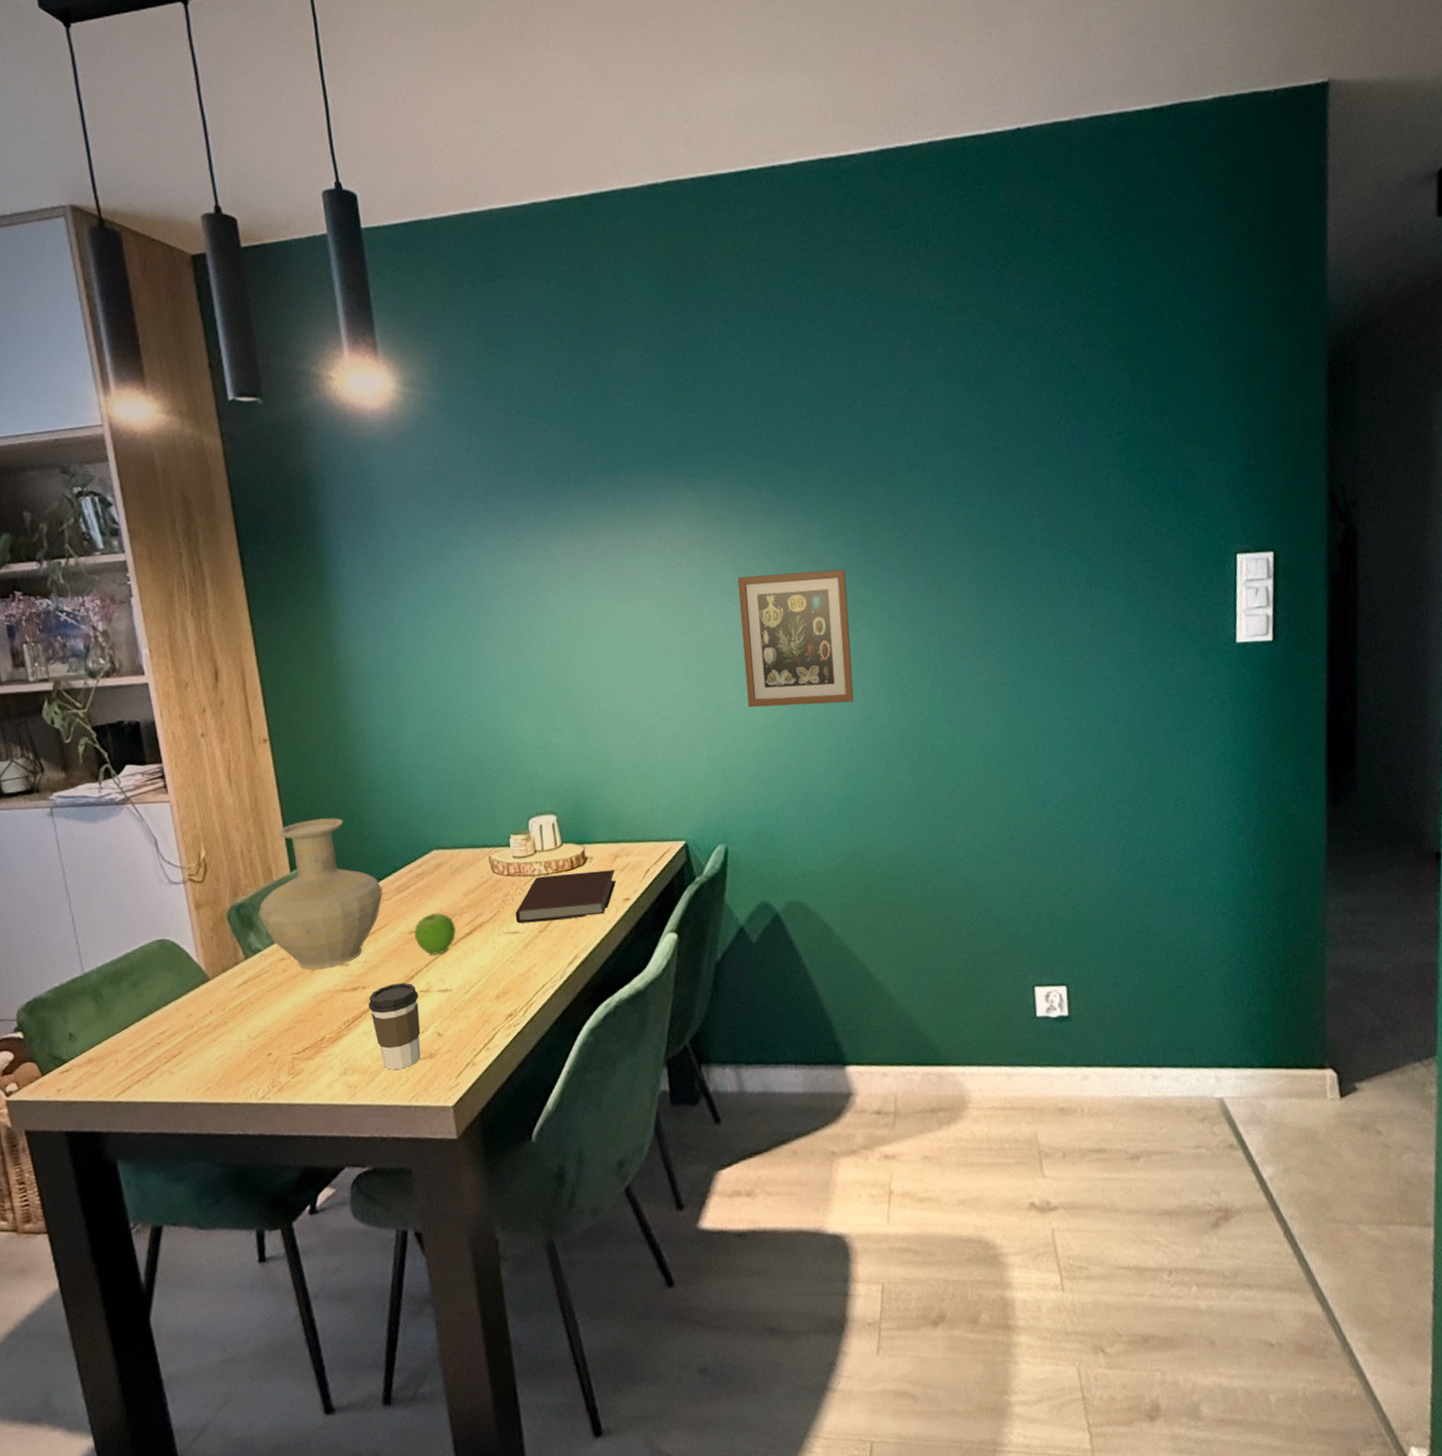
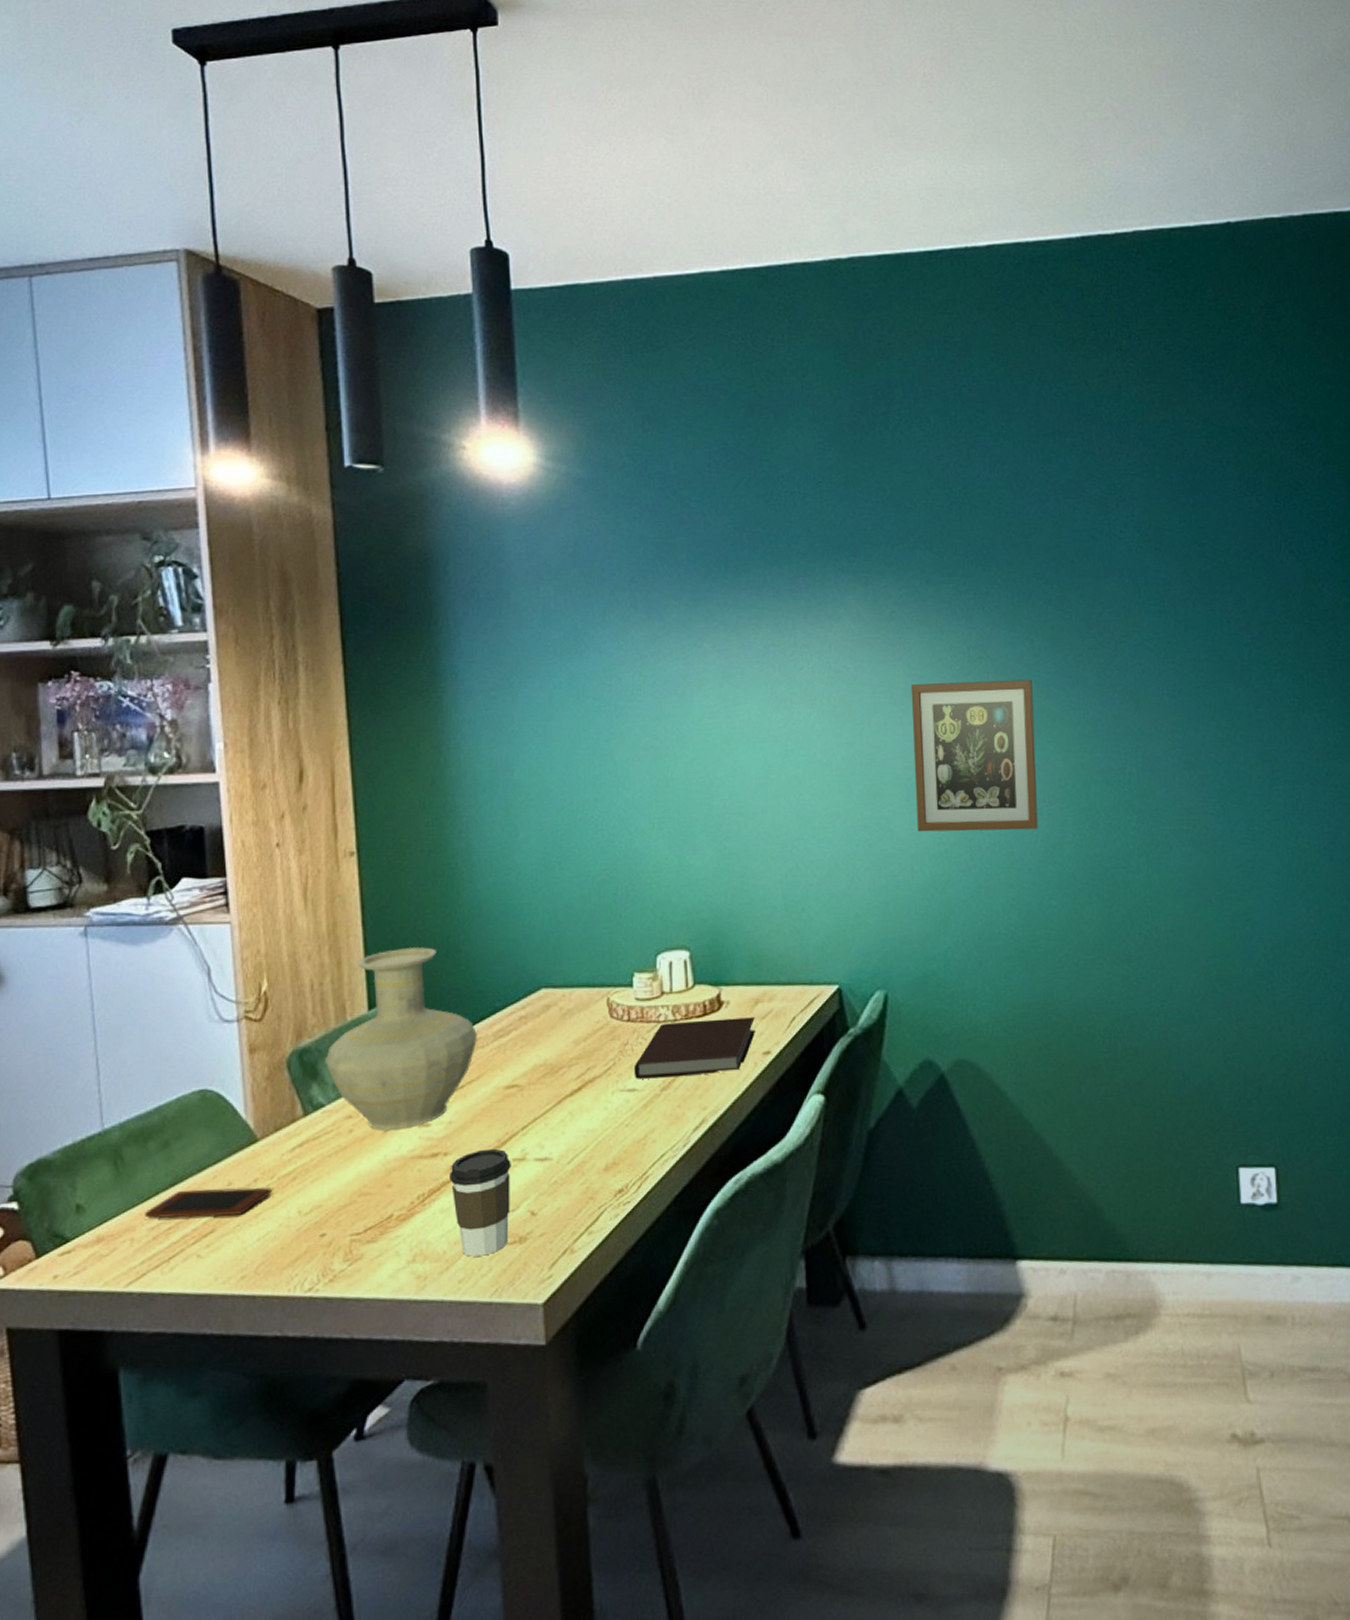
smartphone: none [124,1017,225,1044] -> present [145,1187,272,1219]
fruit: present [414,913,456,955] -> none [512,1064,562,1116]

